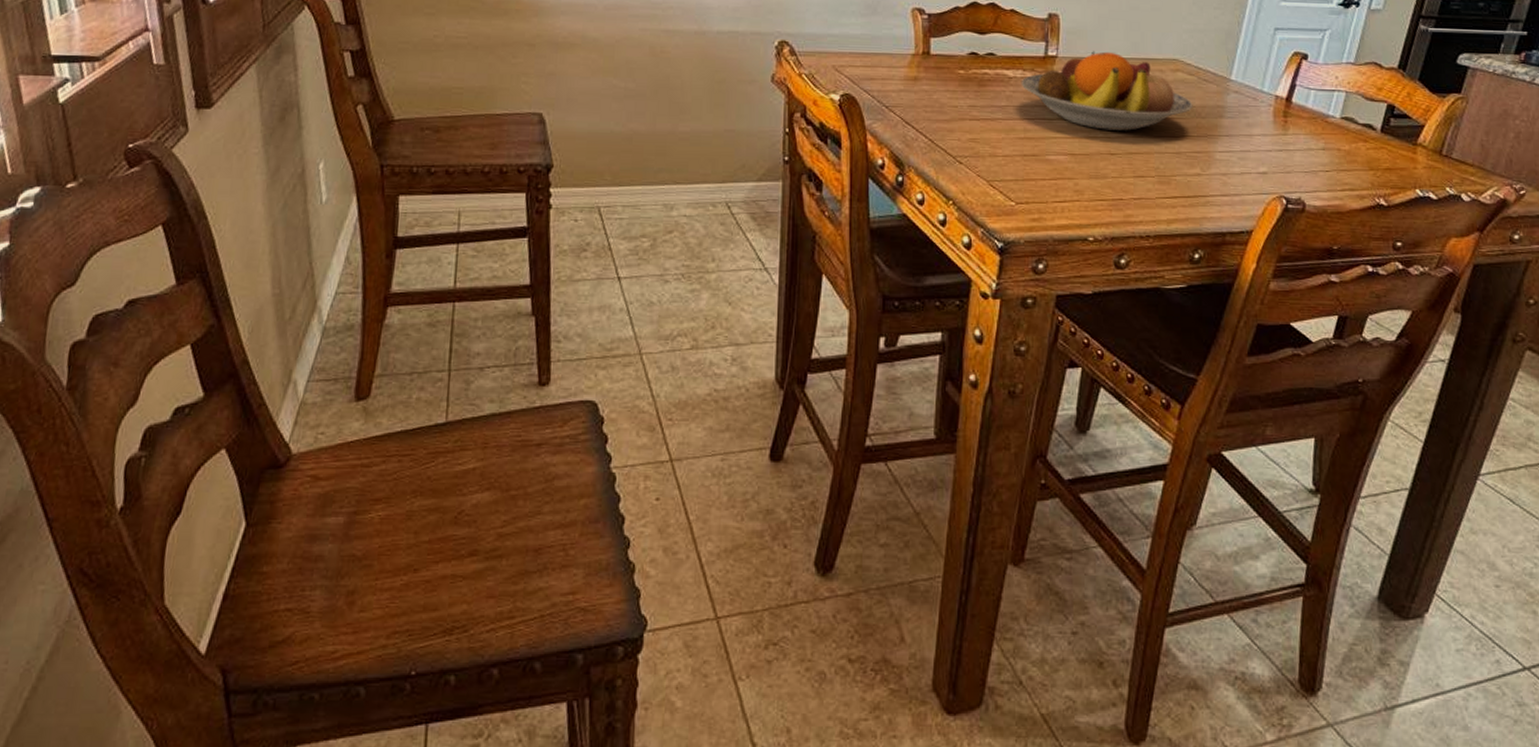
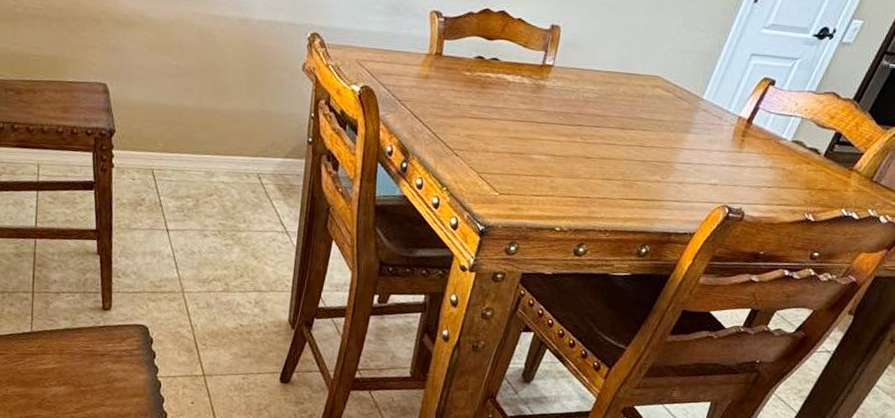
fruit bowl: present [1021,51,1193,131] -> none [517,63,665,139]

